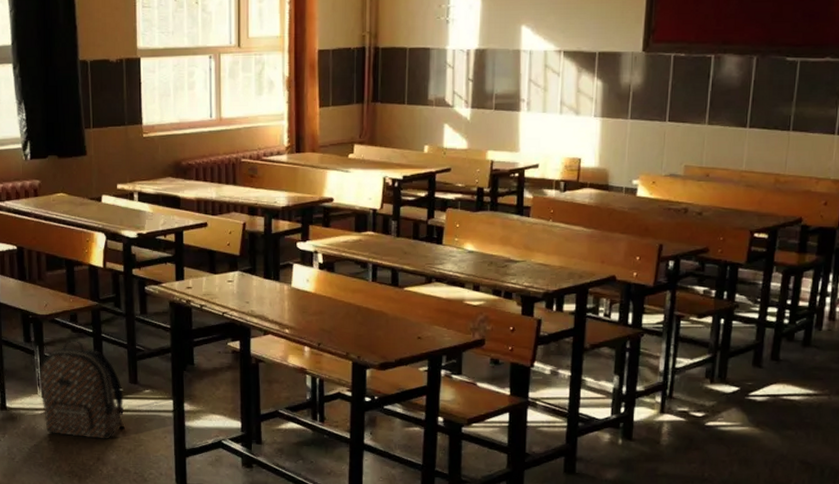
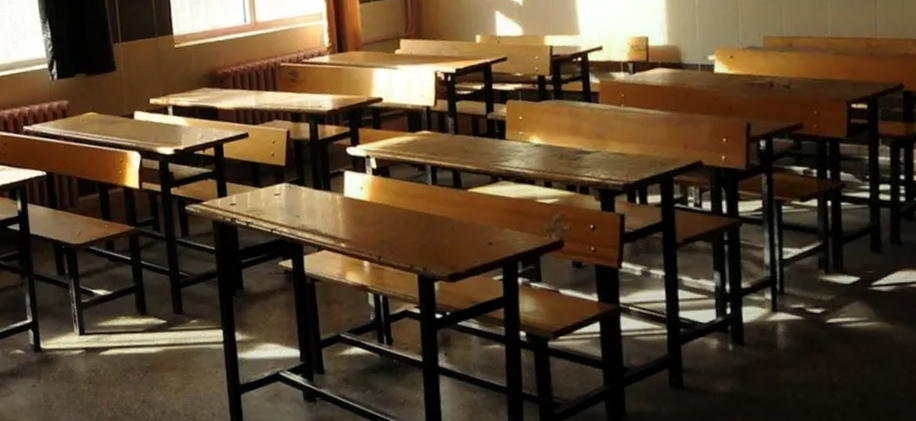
backpack: present [40,339,125,440] -> none [76,269,171,379]

